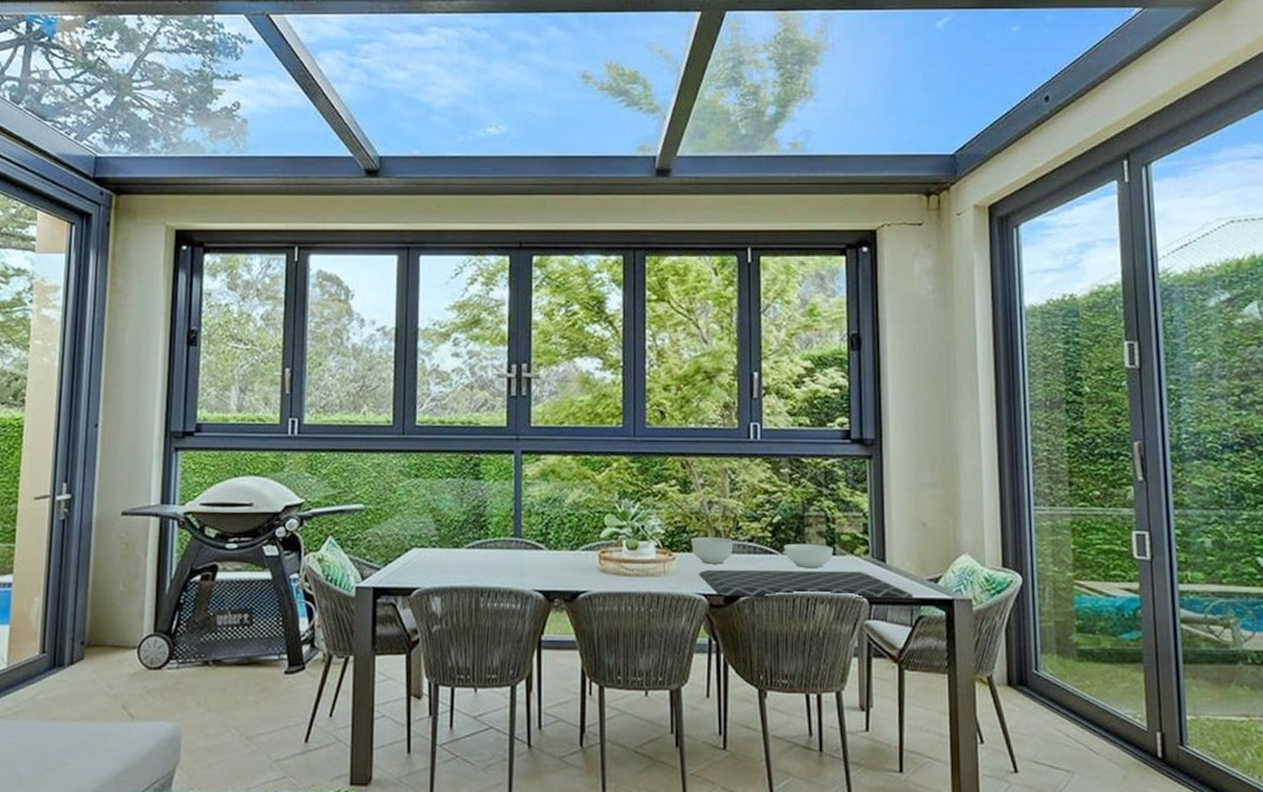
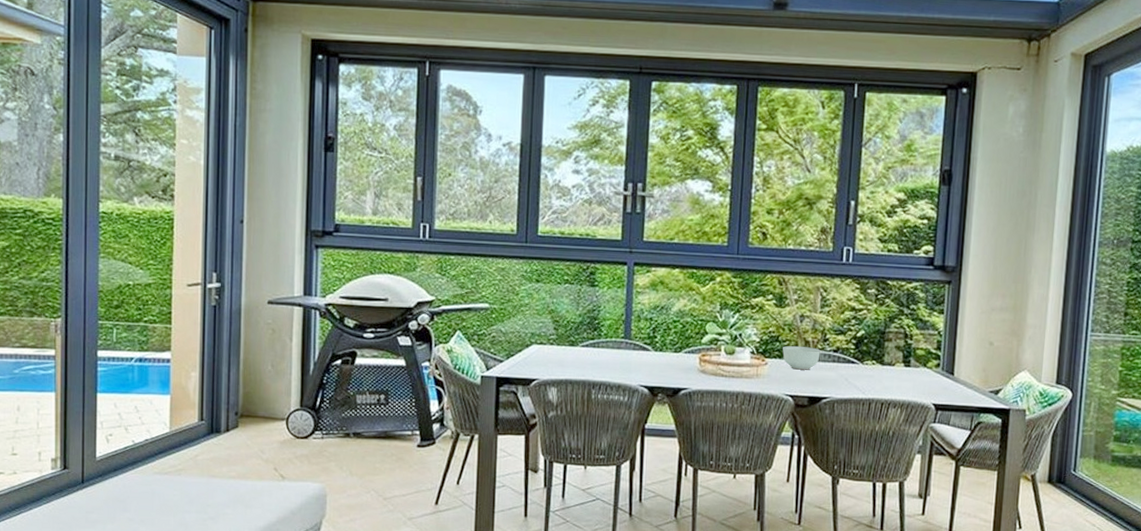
placemat: present [699,569,914,599] -> none [788,374,975,407]
bowl: present [783,543,833,569] -> none [864,355,909,378]

